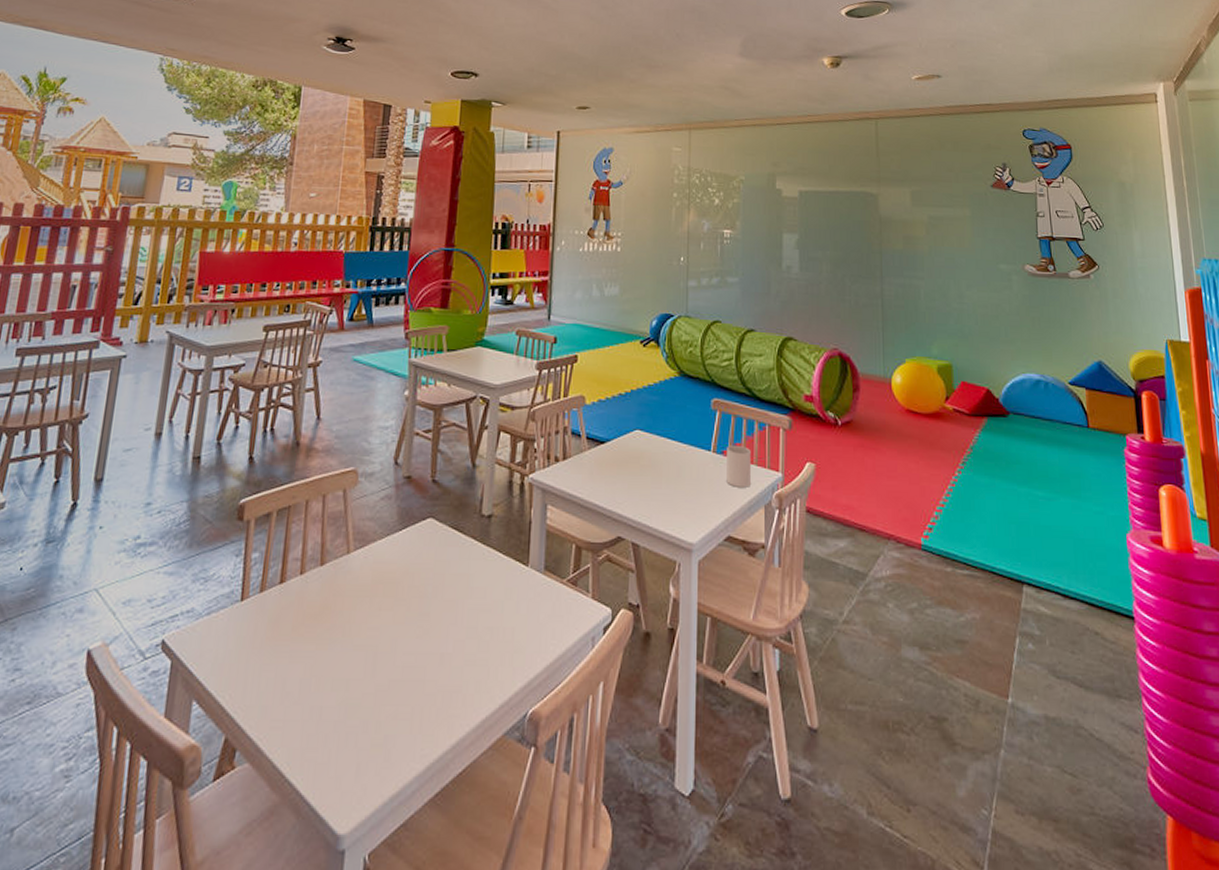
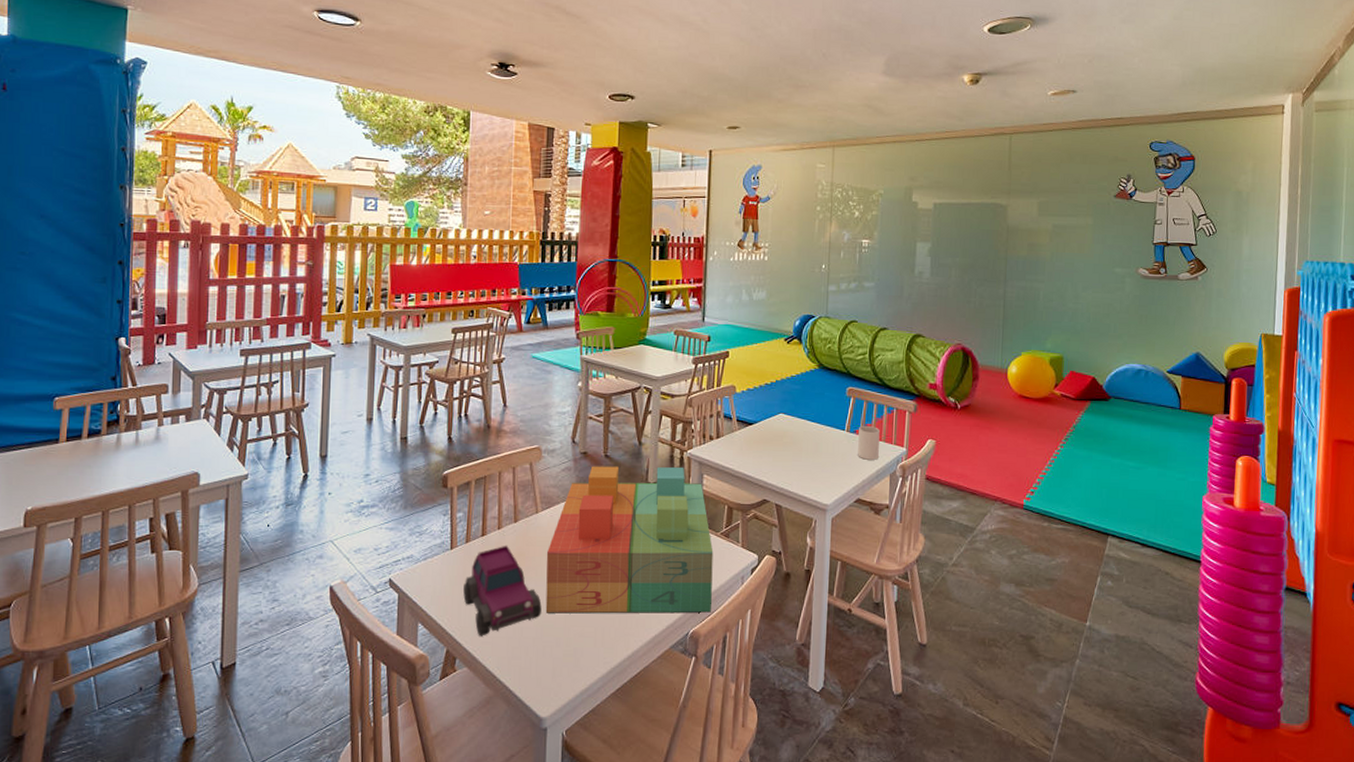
toy car: none [251,595,348,719] -> present [463,545,542,636]
toy blocks: none [351,493,558,688] -> present [545,466,714,614]

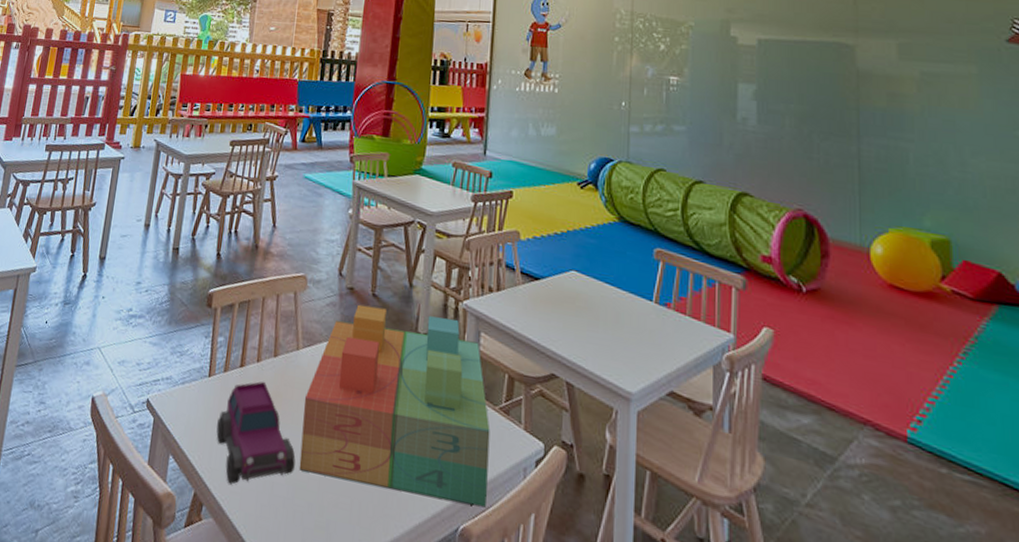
cup: present [858,425,880,460] -> none [670,298,698,345]

